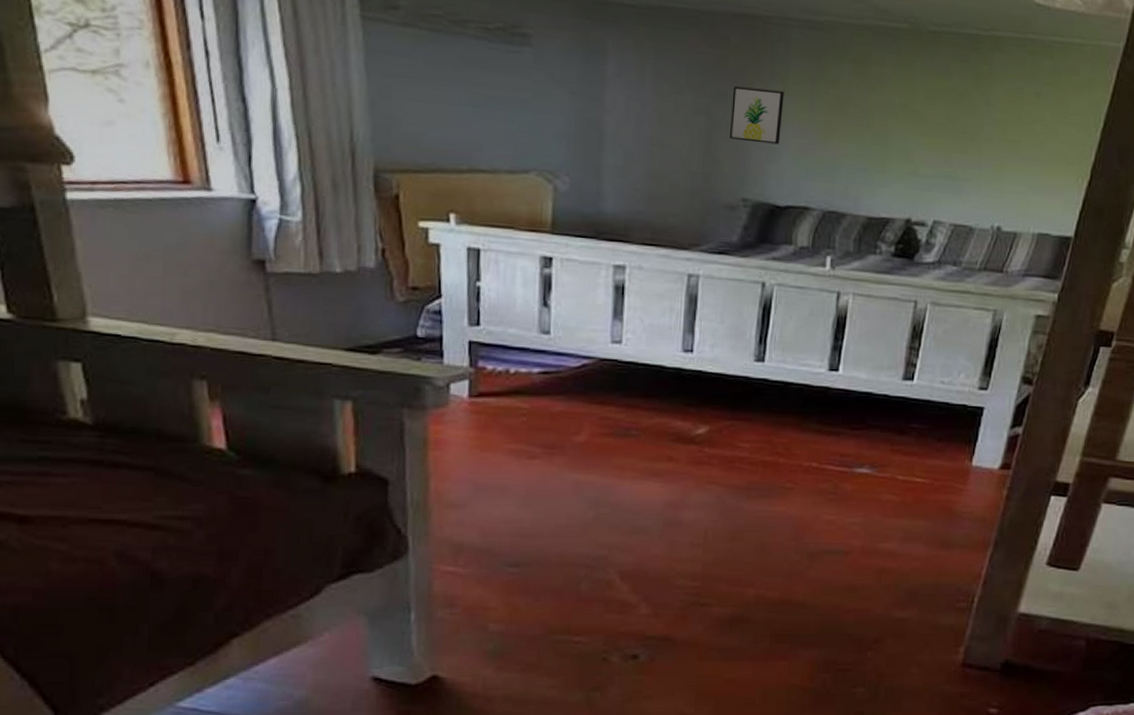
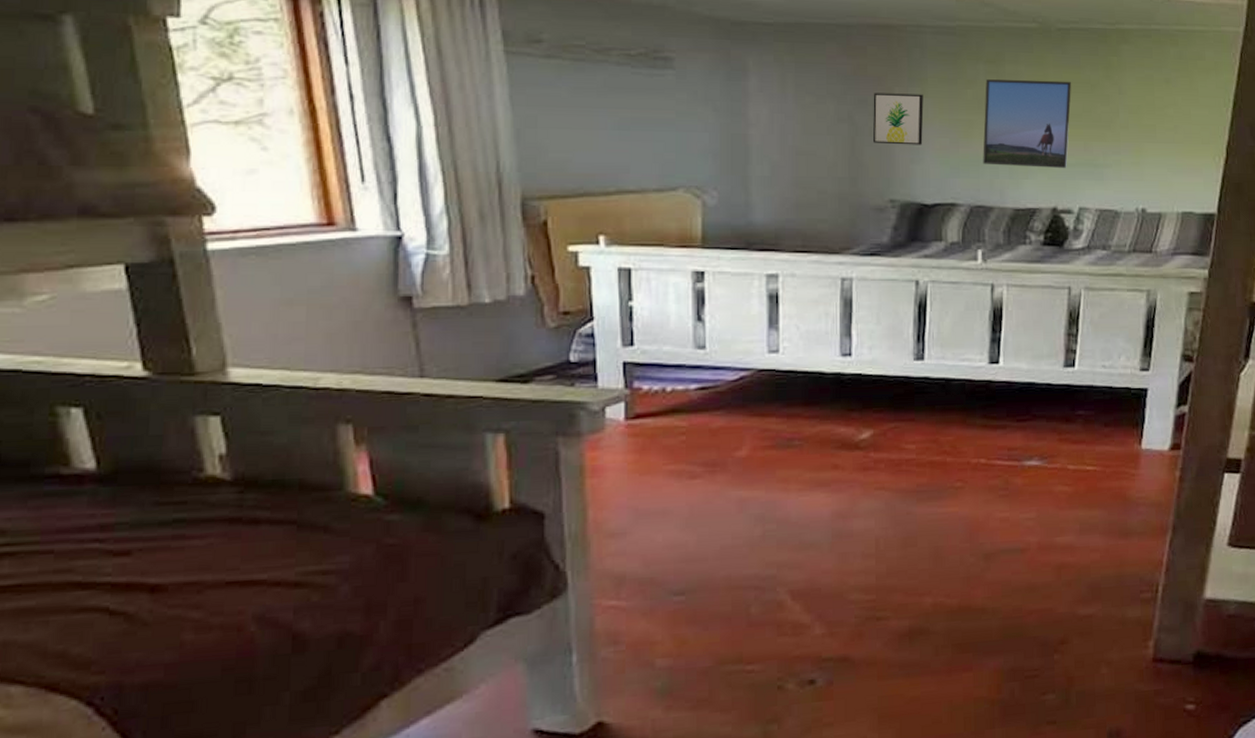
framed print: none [840,80,939,180] -> present [983,79,1072,169]

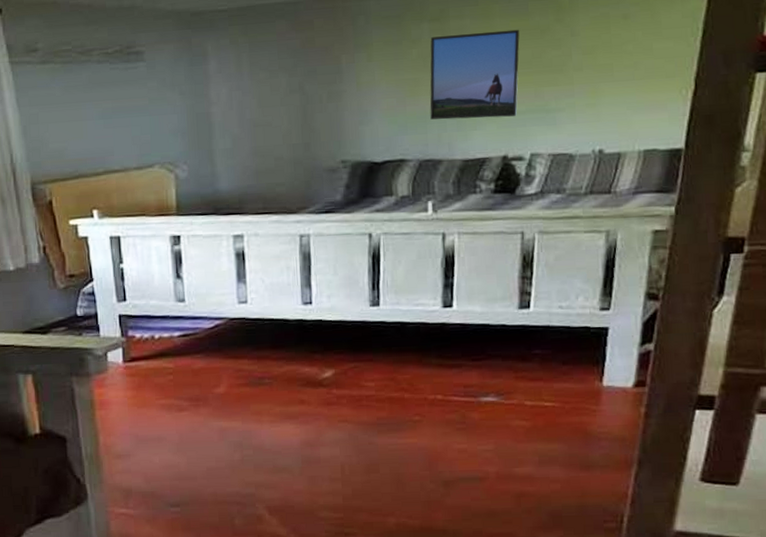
wall art: present [872,93,924,145] -> none [321,59,371,110]

